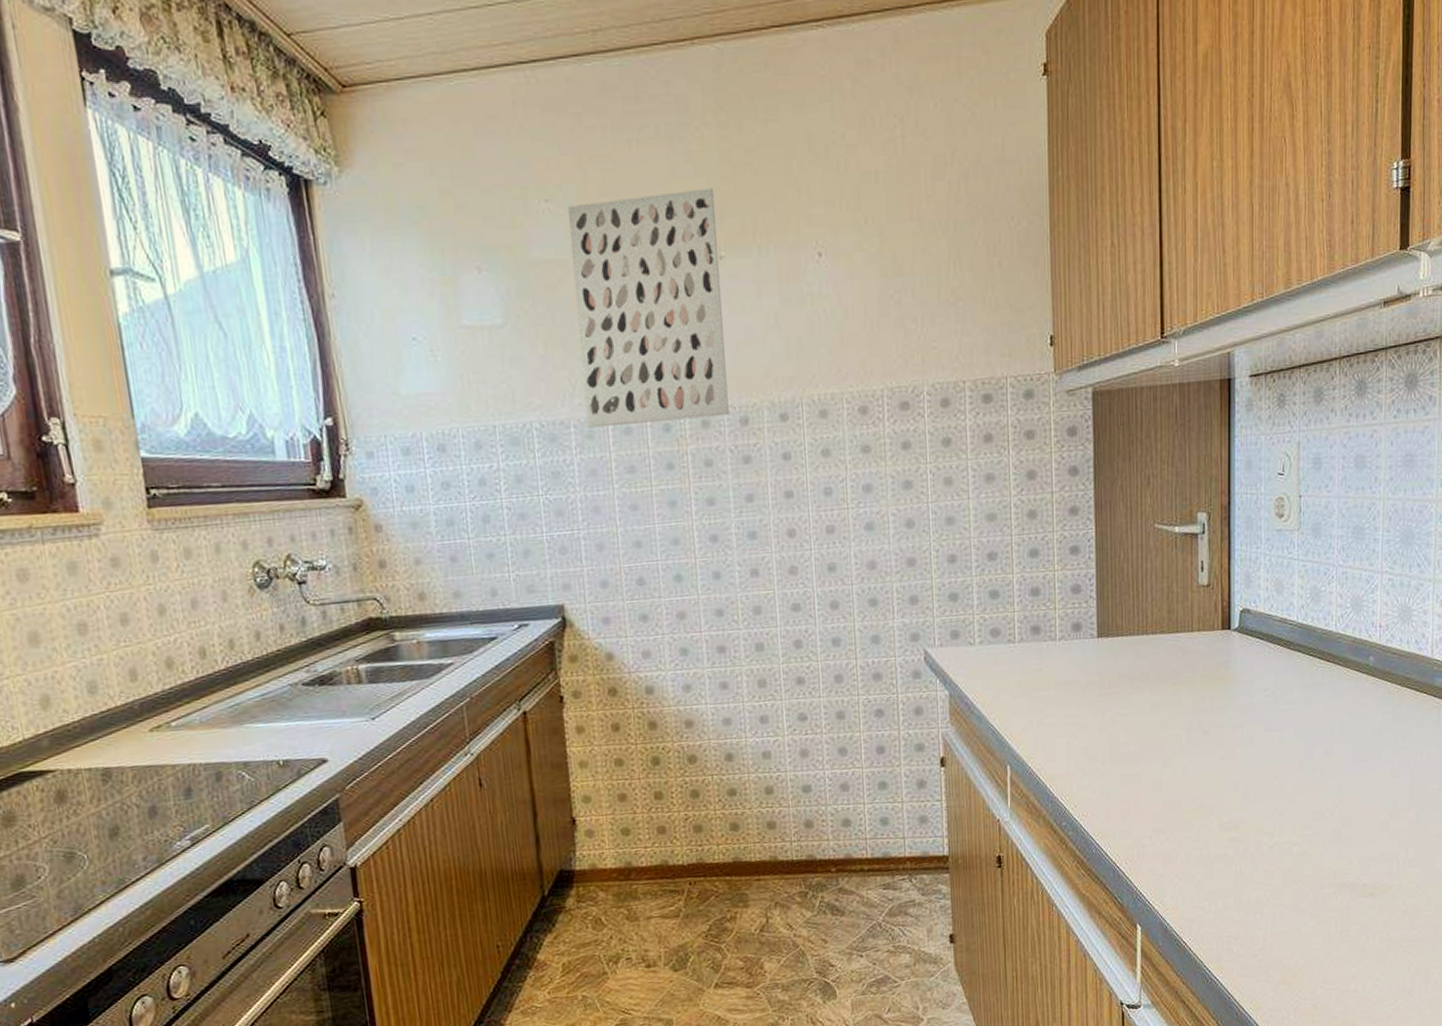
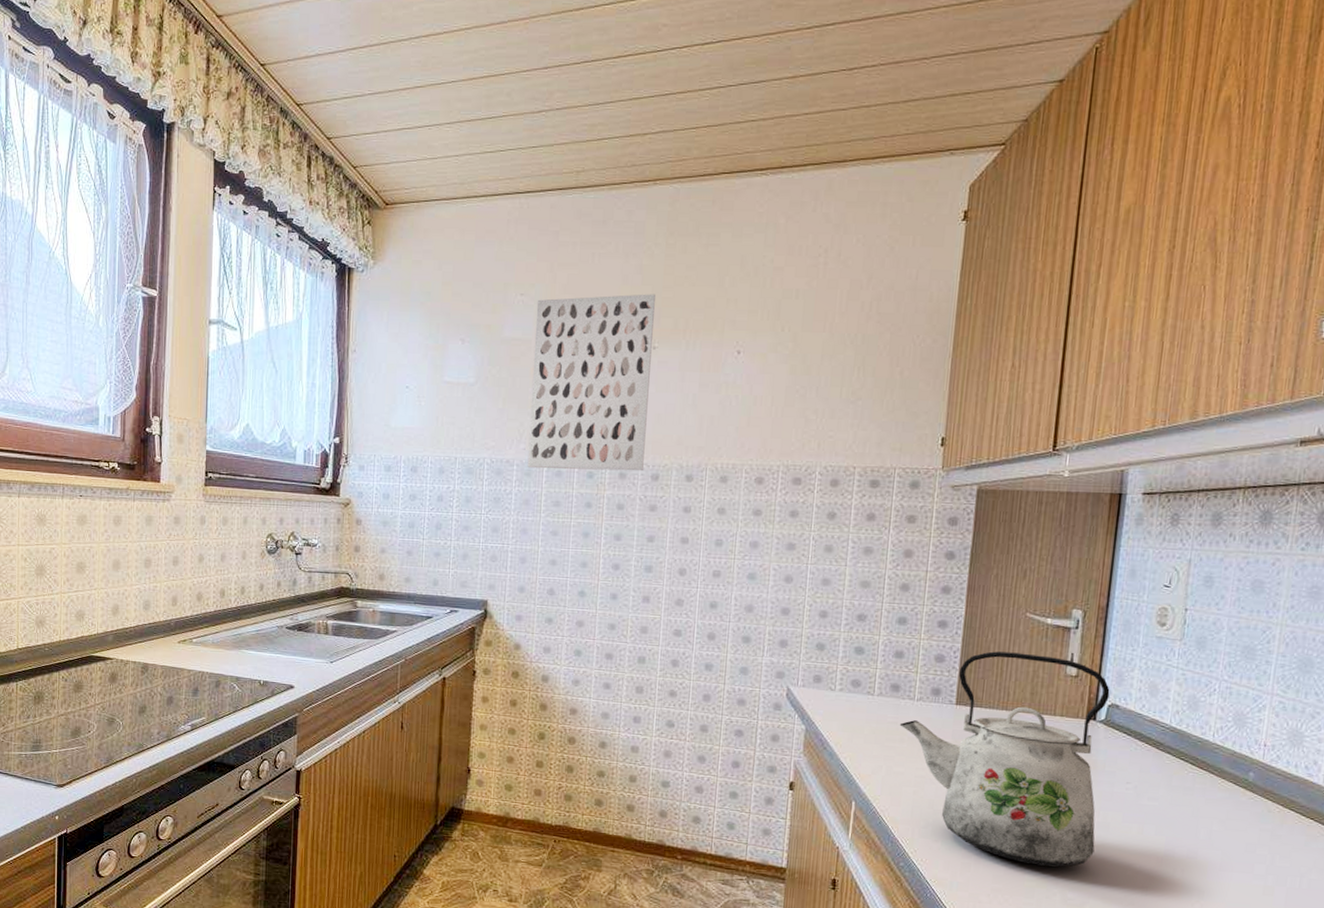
kettle: none [1044,568,1243,796] -> present [899,651,1110,867]

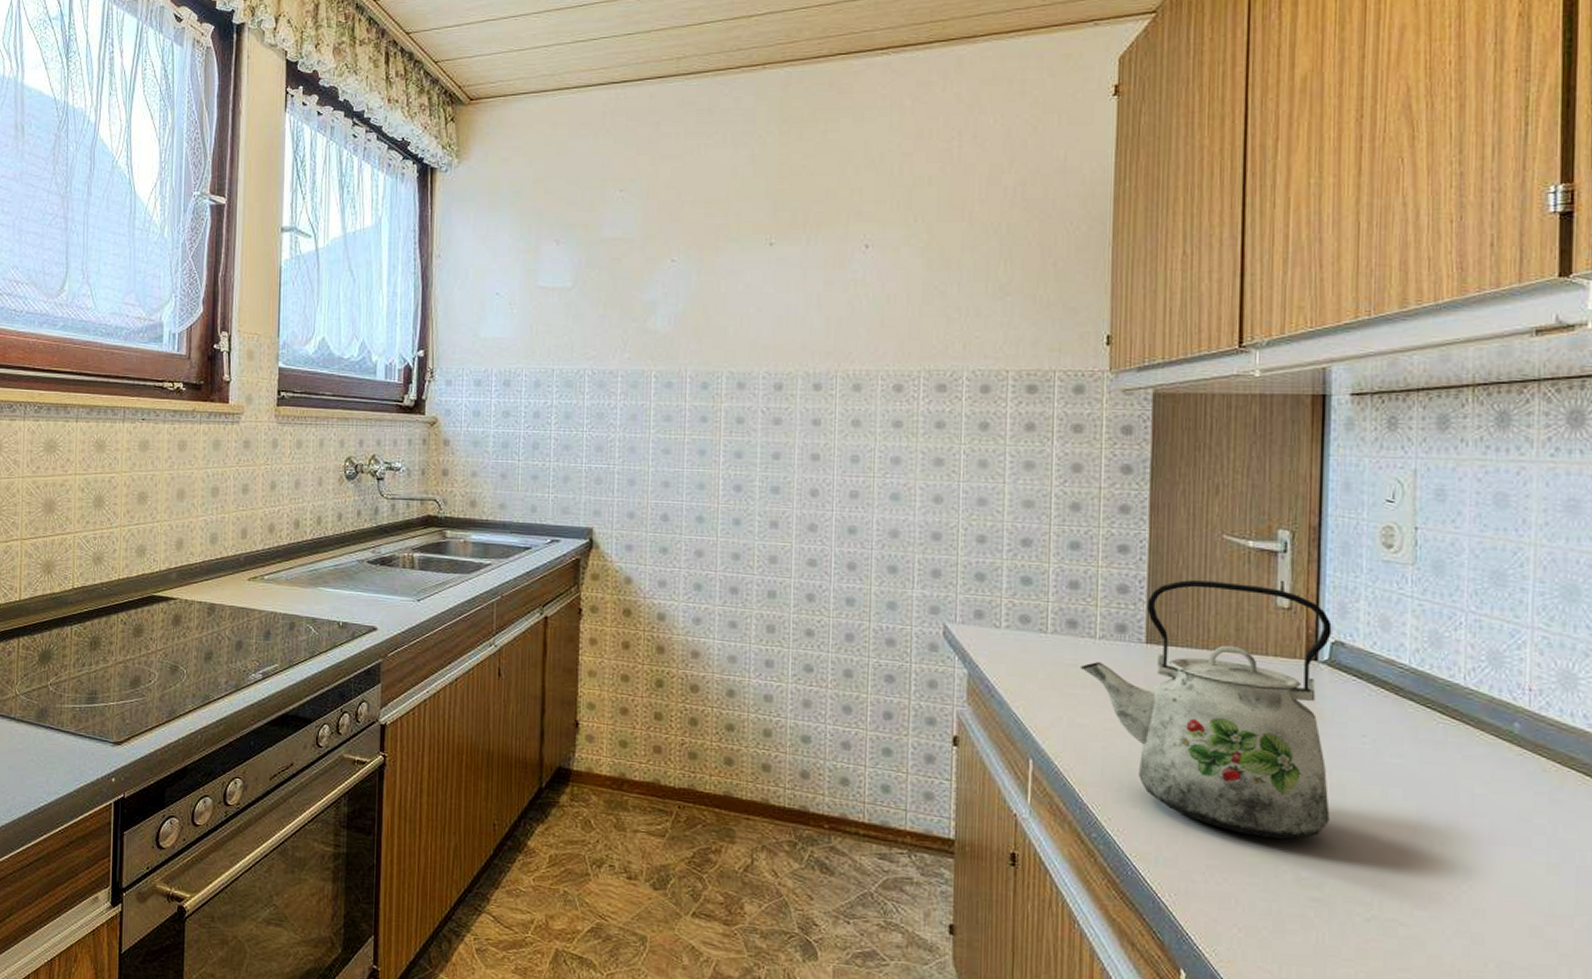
wall art: present [527,294,655,471] -> none [633,185,770,381]

